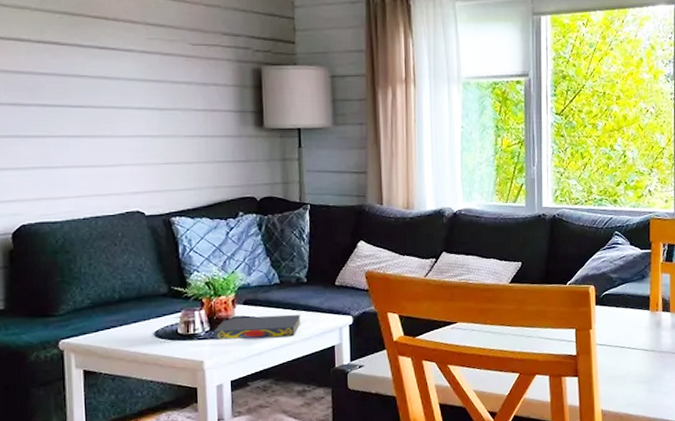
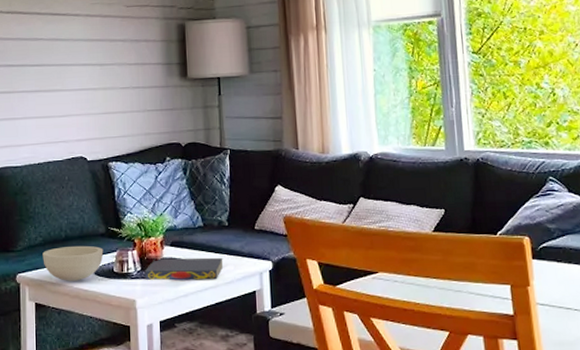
bowl: none [91,307,166,346] -> present [42,245,104,281]

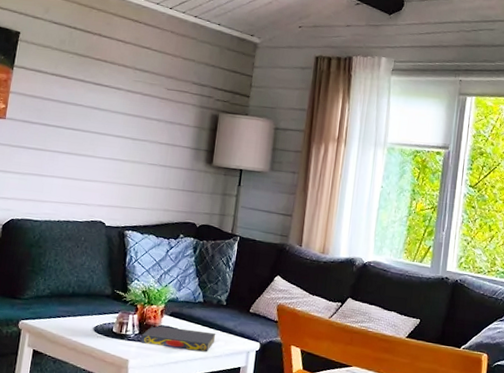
bowl: present [42,245,104,281] -> none [47,301,107,335]

